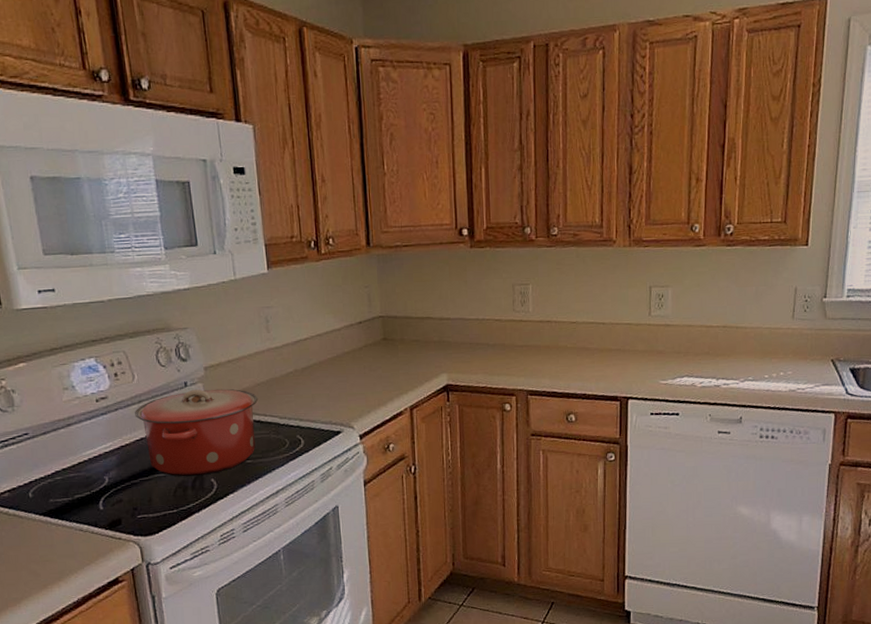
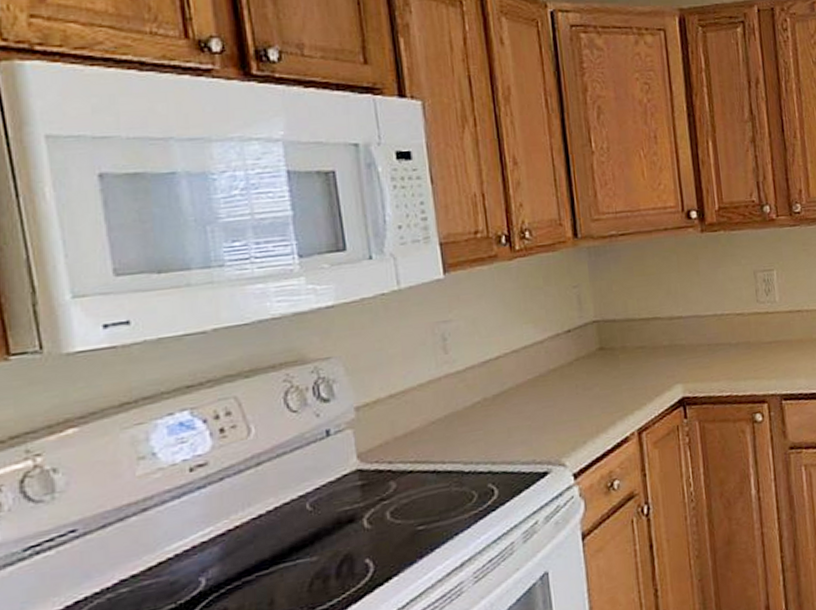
casserole: present [135,389,259,477] -> none [250,432,434,564]

